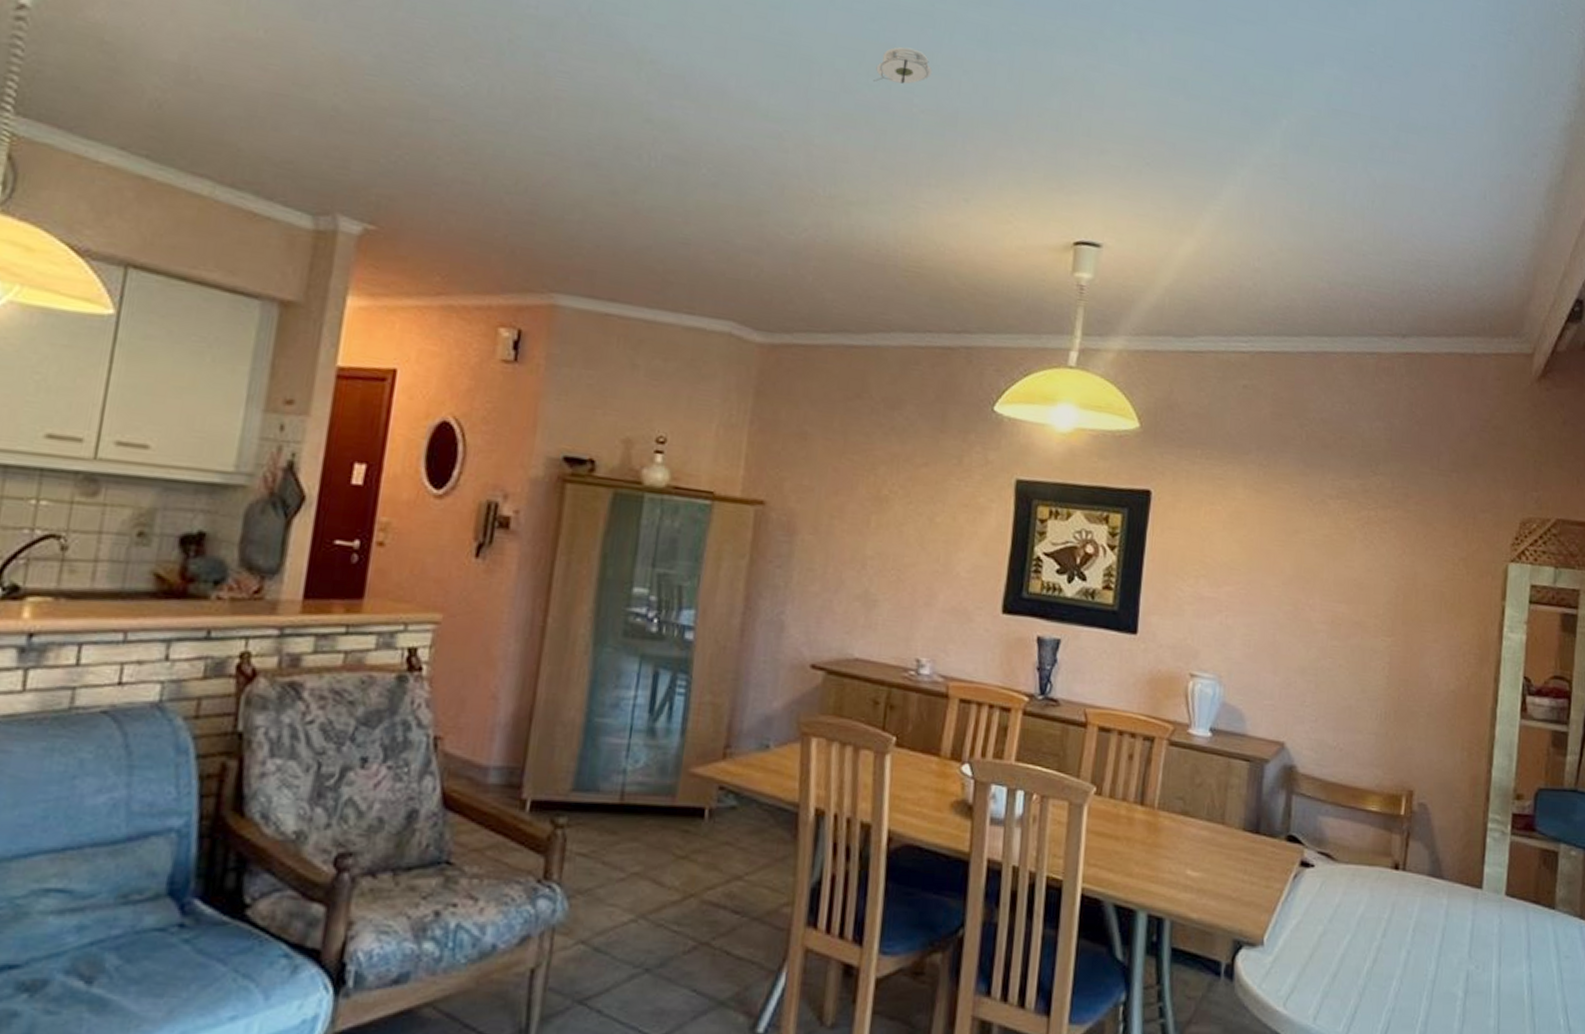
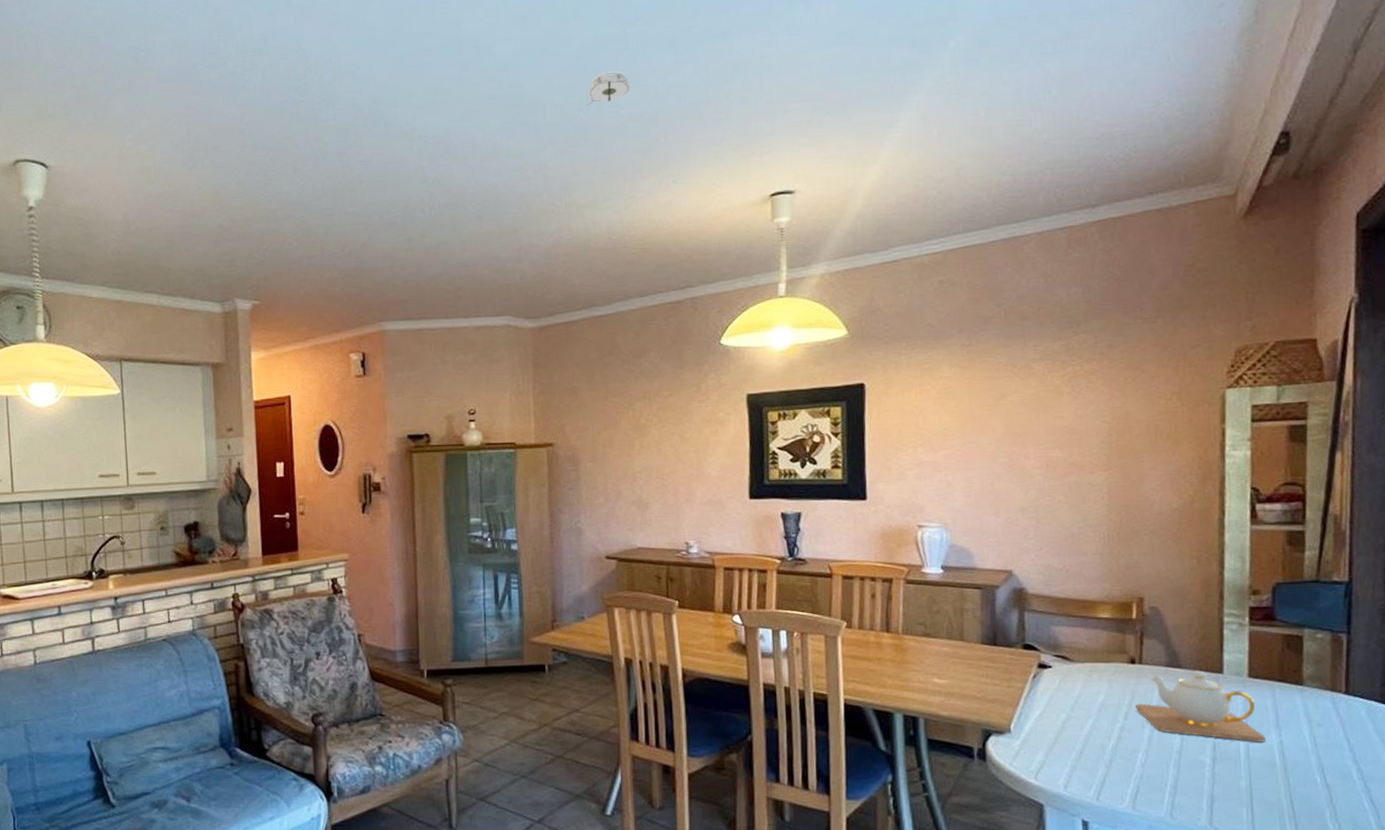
teapot: none [1394,883,1517,974] -> present [1135,670,1266,742]

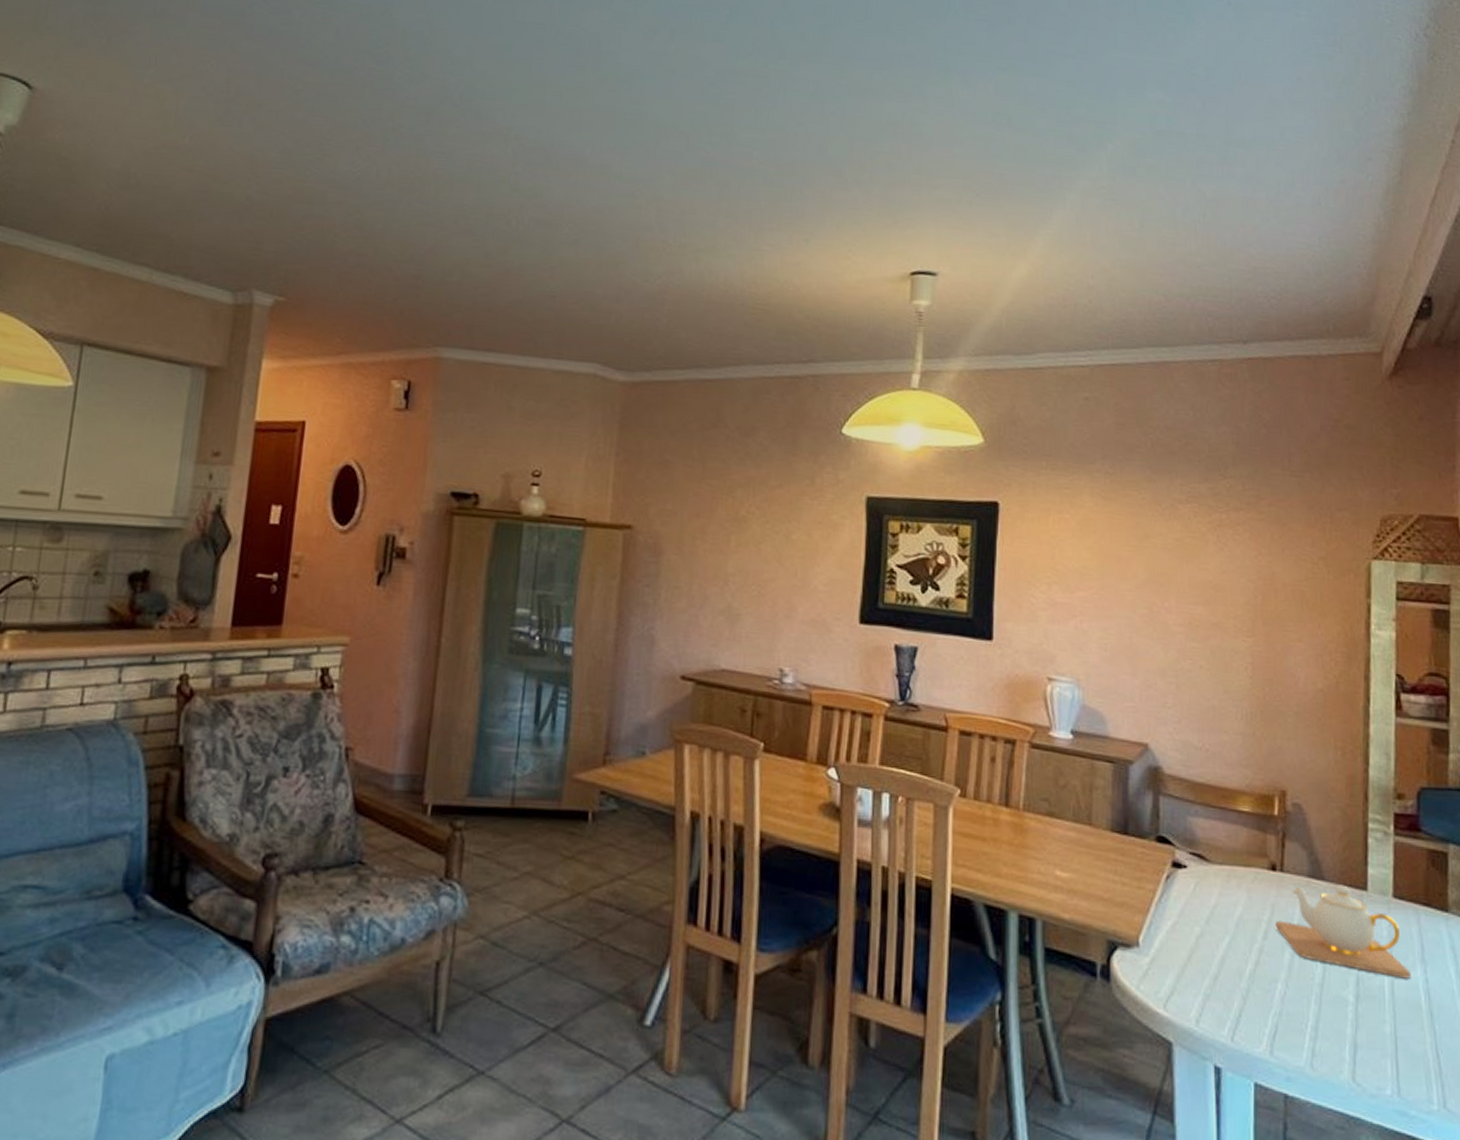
smoke detector: present [586,71,632,107] -> none [715,106,769,140]

